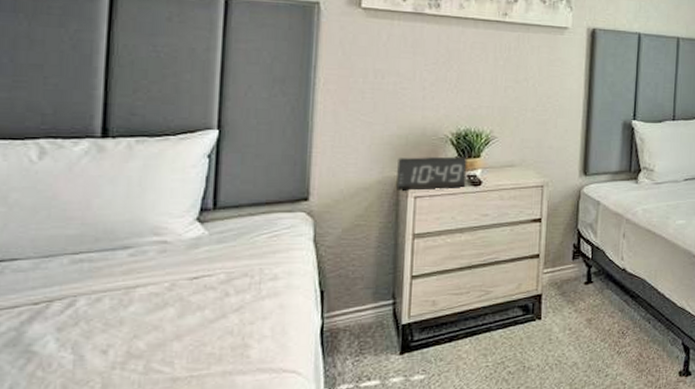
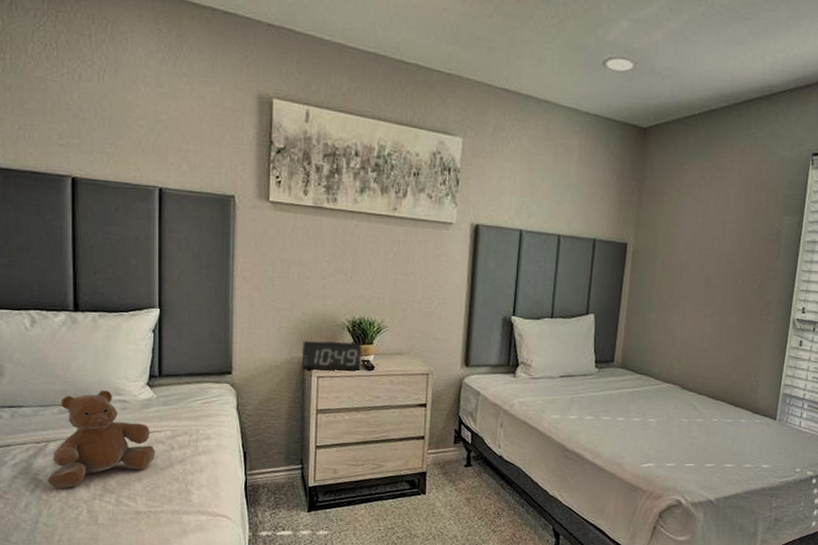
teddy bear: none [45,230,204,361] -> present [47,390,156,489]

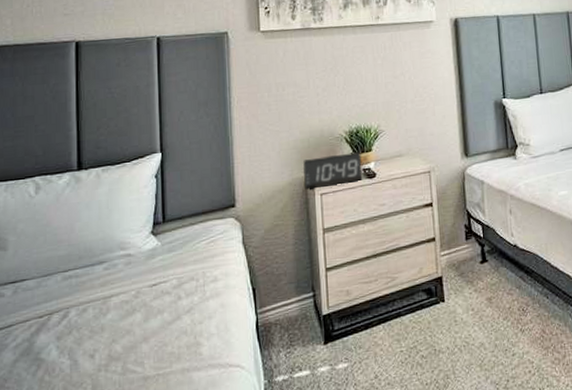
teddy bear: present [47,390,156,489] -> none [50,246,163,366]

